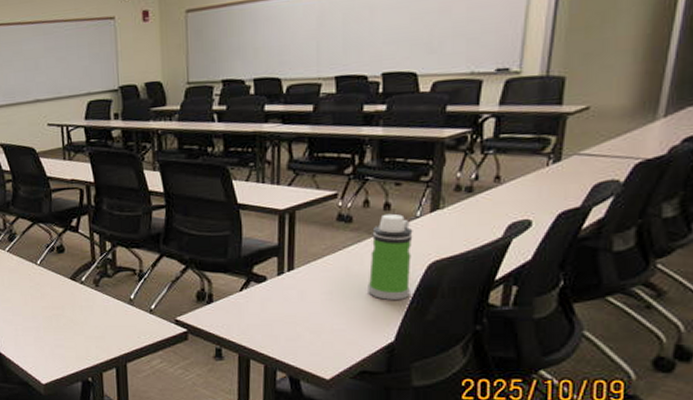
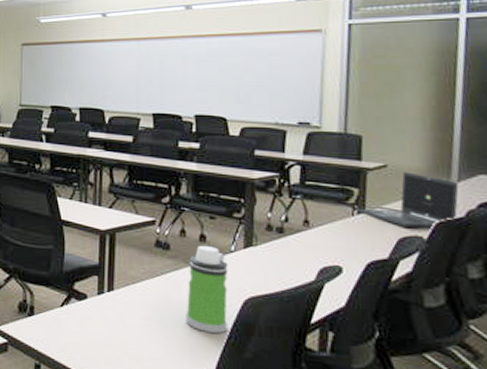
laptop: none [554,112,665,173] -> present [359,172,459,230]

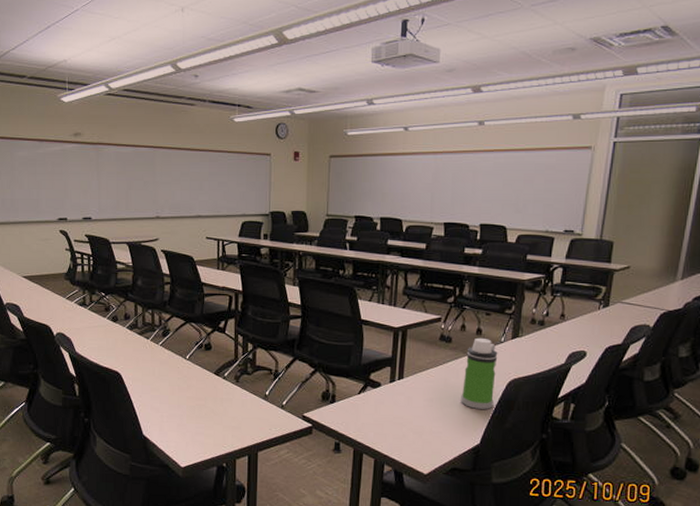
laptop: present [359,172,459,230] -> none [604,272,682,319]

